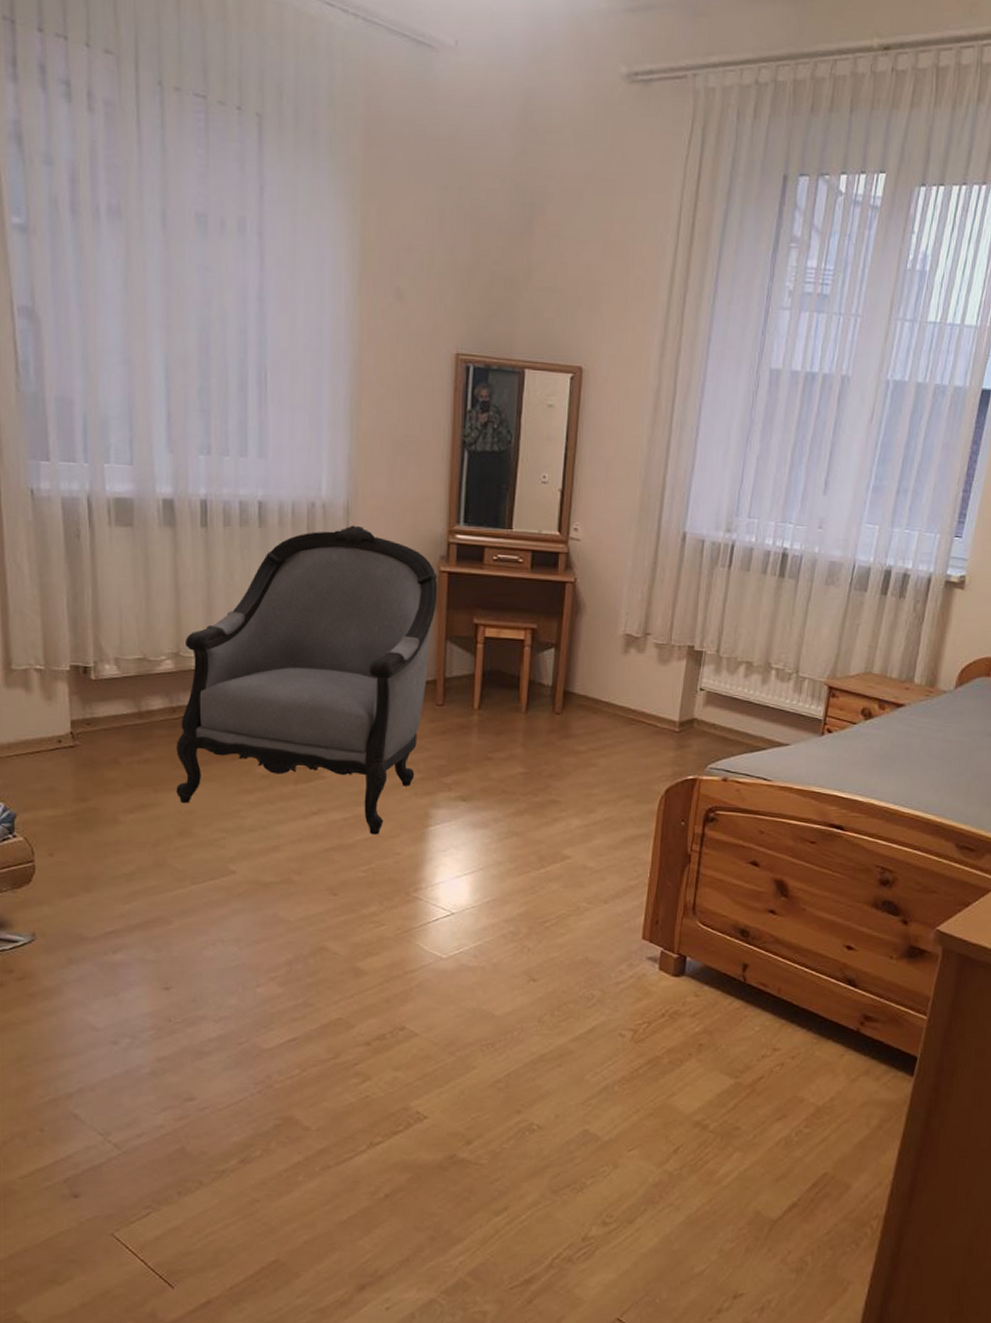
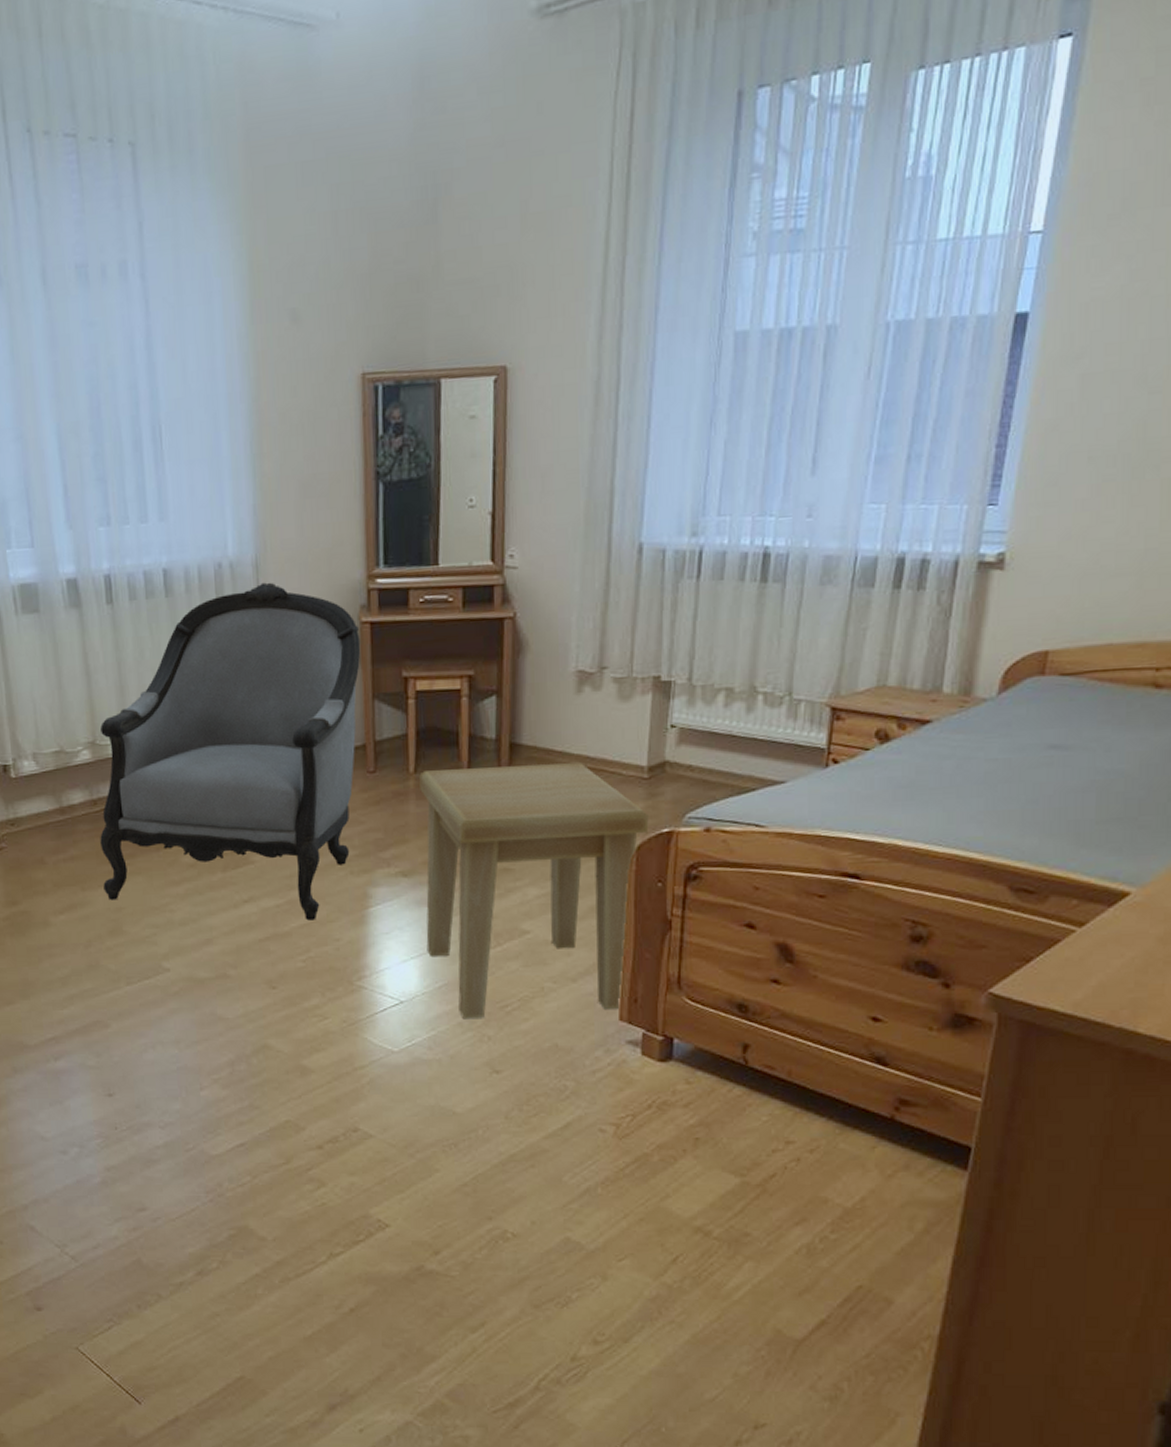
side table: none [479,708,677,932] -> present [419,763,649,1020]

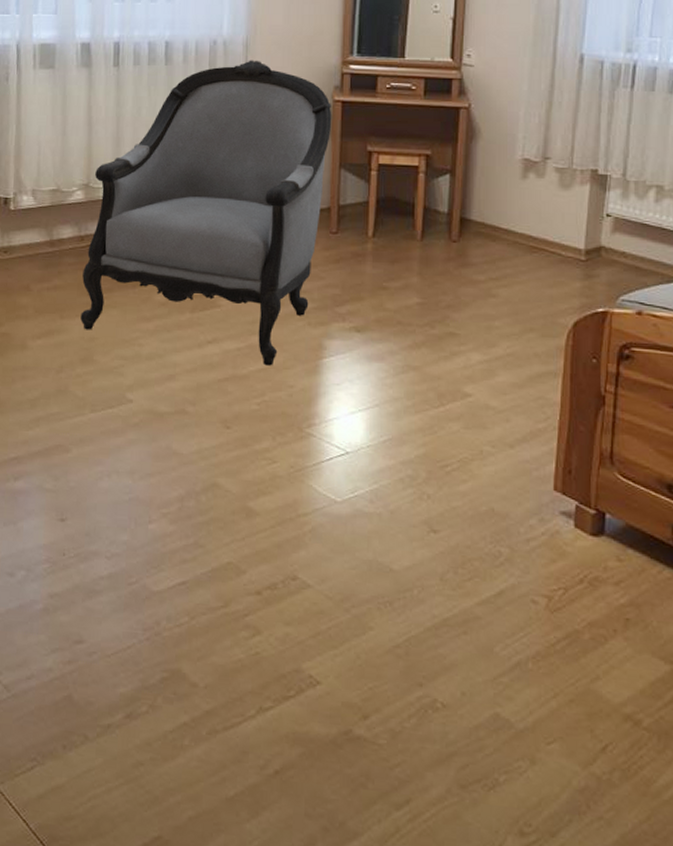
side table: present [419,763,649,1020] -> none [374,236,585,479]

